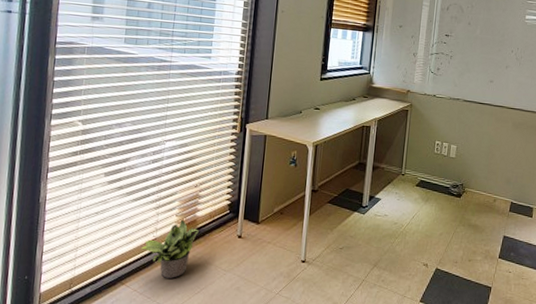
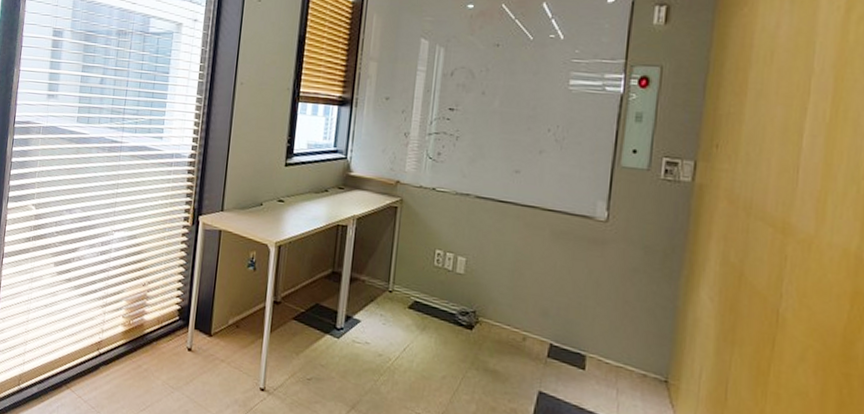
potted plant: present [140,219,199,278] -> none [86,321,146,389]

